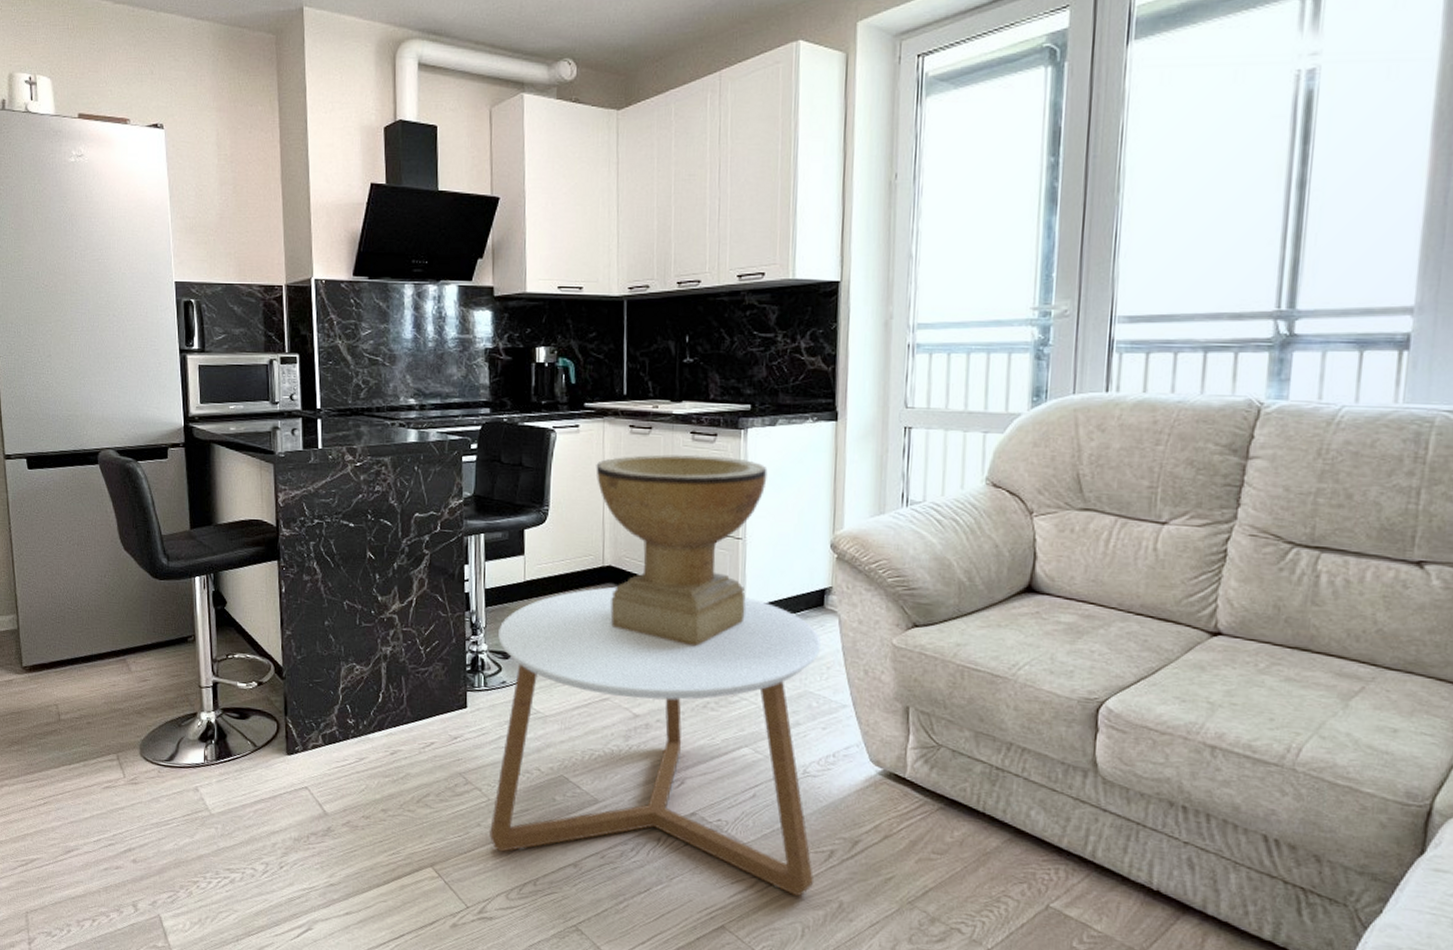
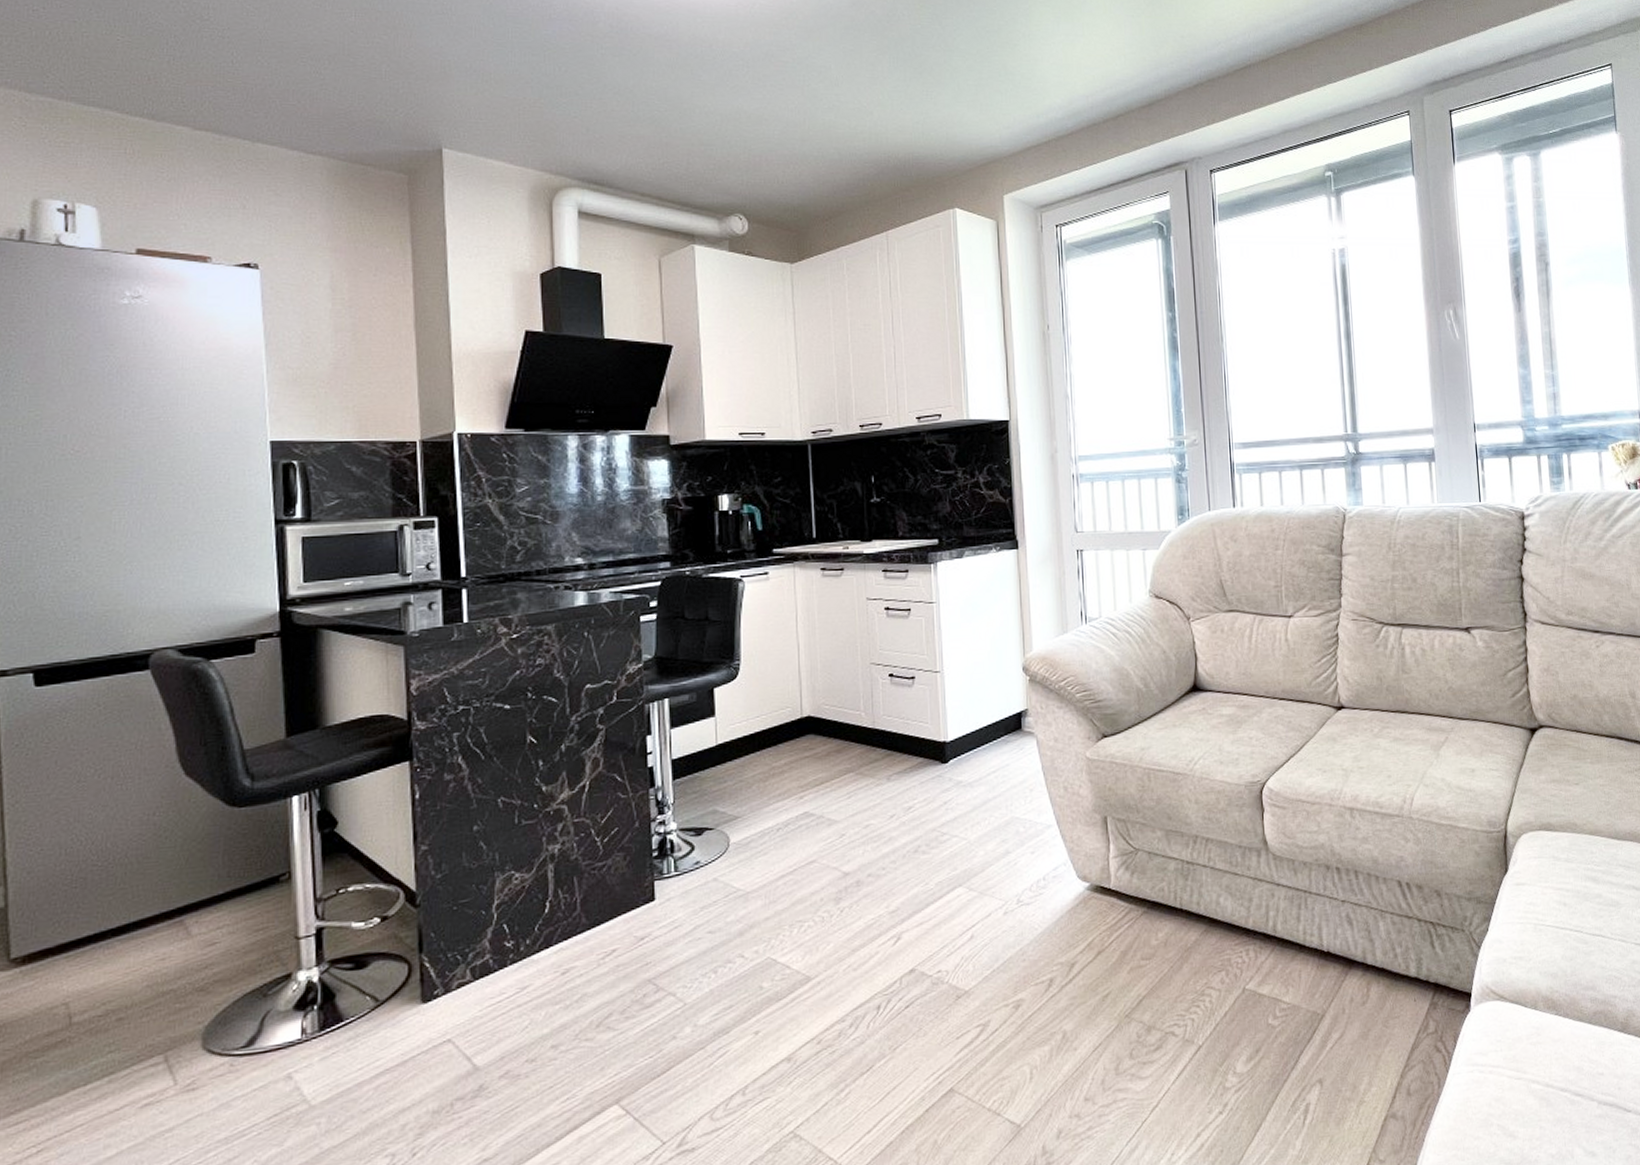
coffee table: present [490,586,820,896] -> none [688,730,1036,1064]
decorative bowl: present [596,454,768,647] -> none [788,592,959,790]

